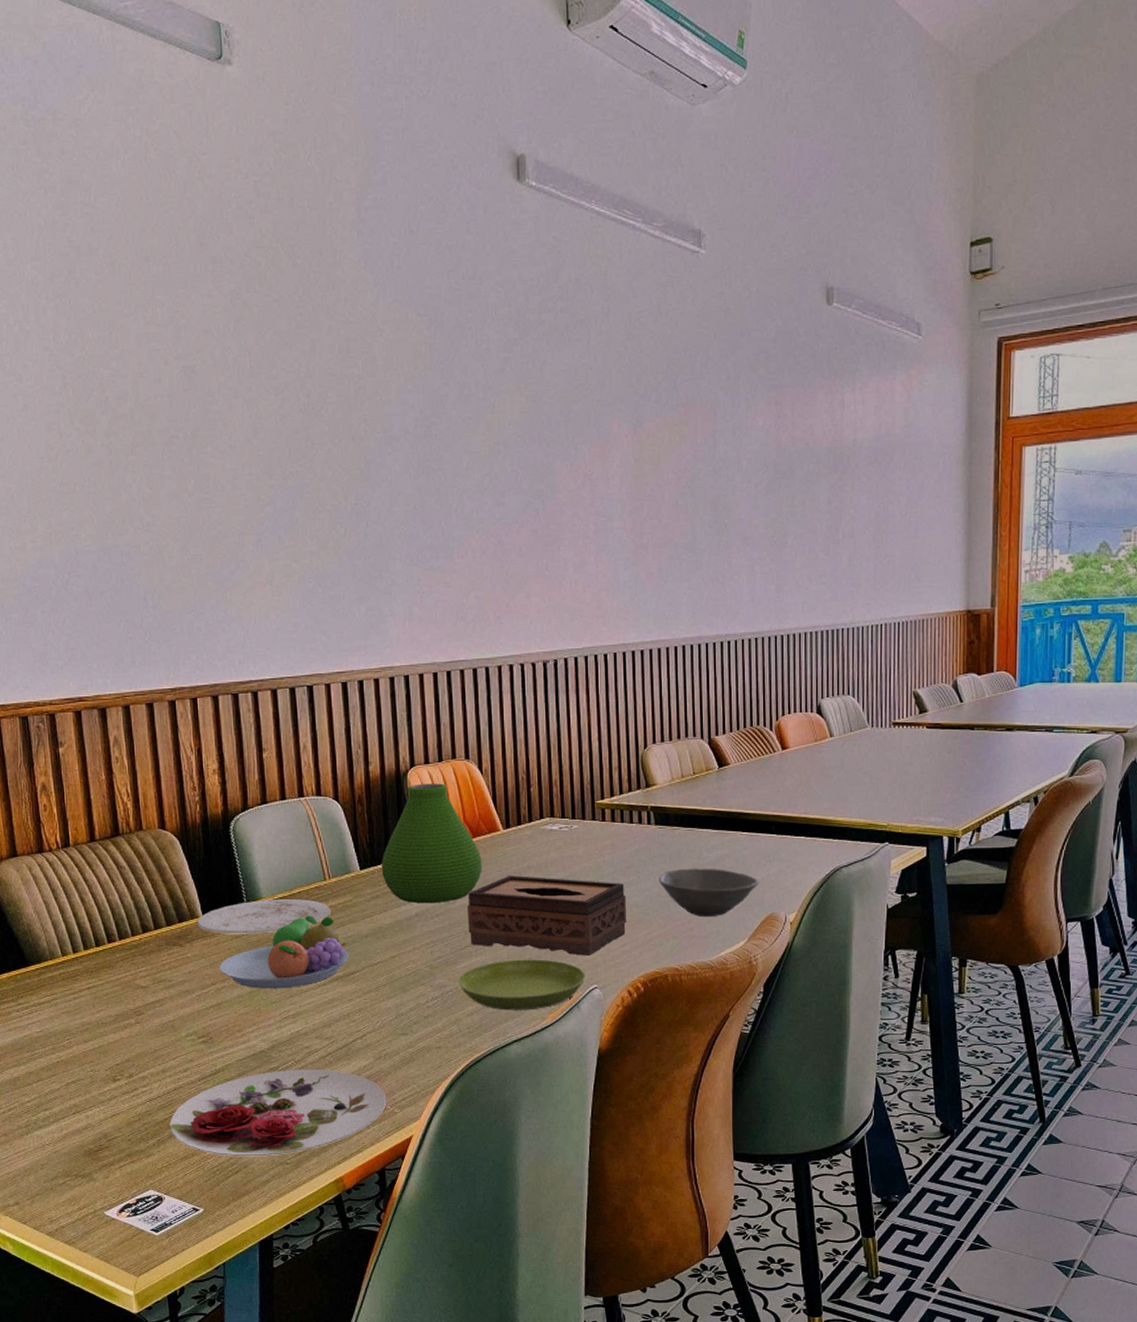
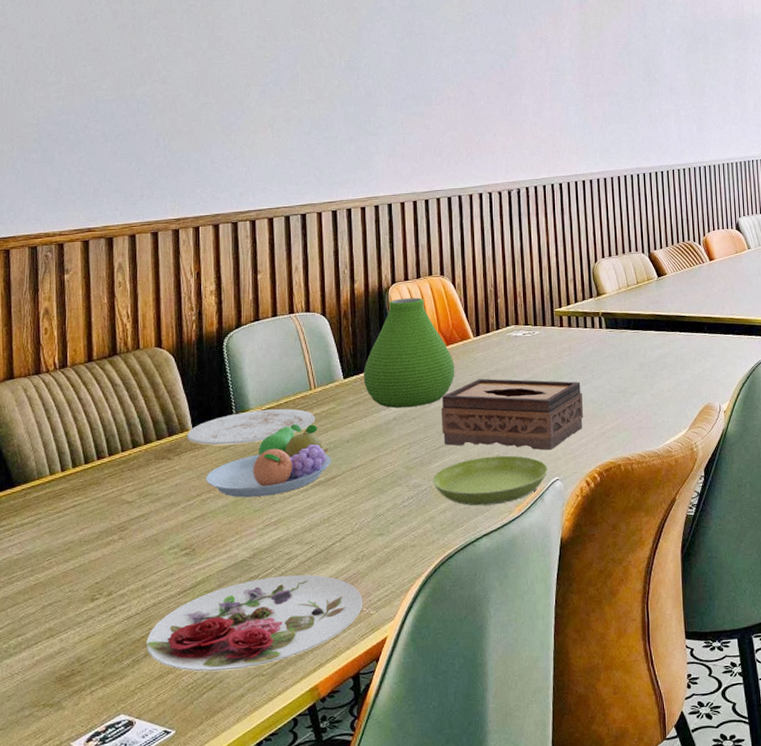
bowl: present [658,868,759,917] -> none [610,365,696,410]

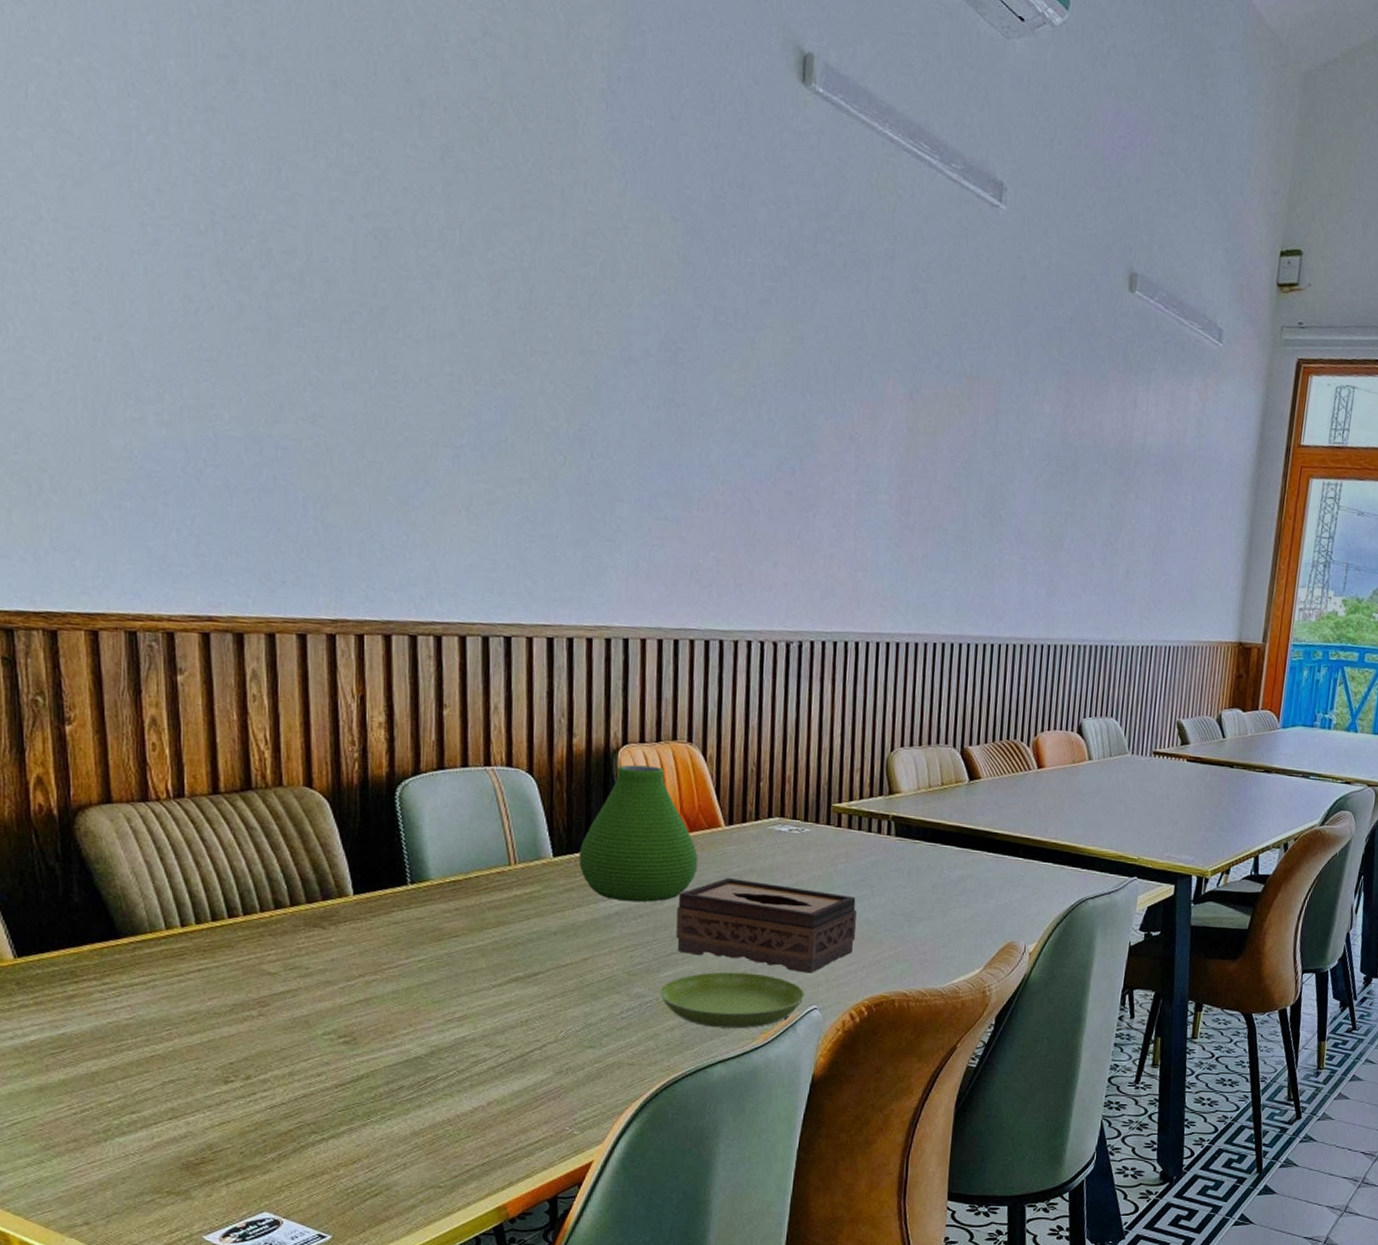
plate: present [146,574,363,672] -> none [295,1079,566,1178]
plate: present [186,409,316,446] -> none [345,881,515,921]
fruit bowl: present [206,424,331,498] -> none [371,904,533,987]

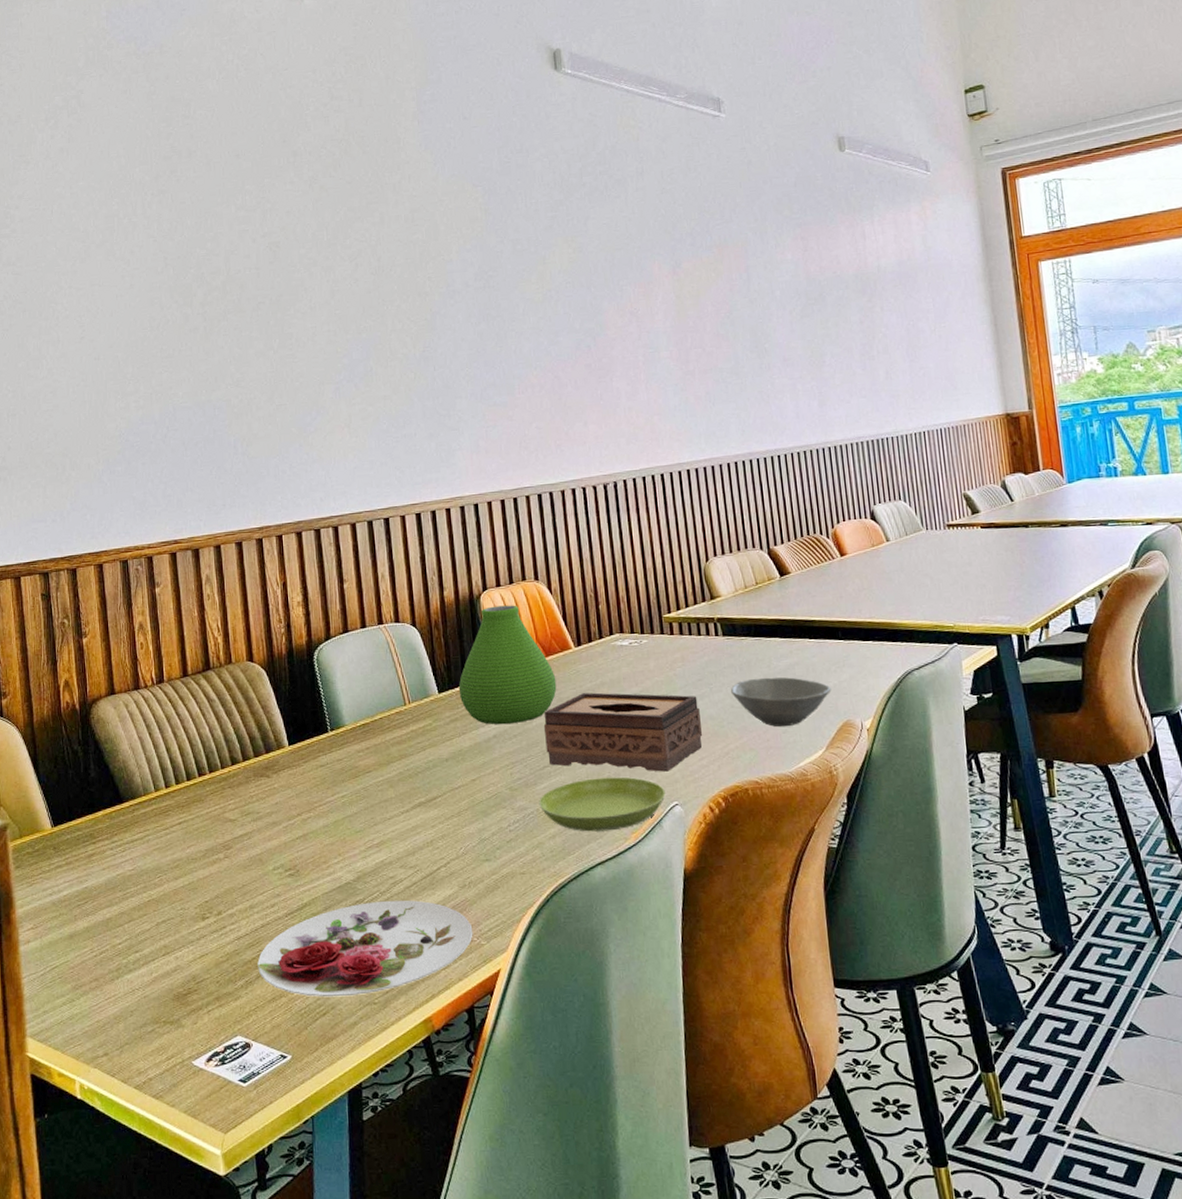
plate: none [295,1079,566,1178] -> present [257,900,473,997]
bowl: none [893,886,1001,941] -> present [730,677,832,727]

